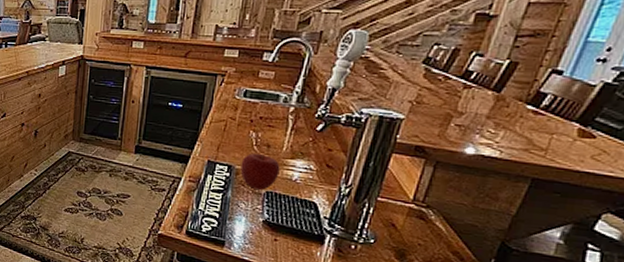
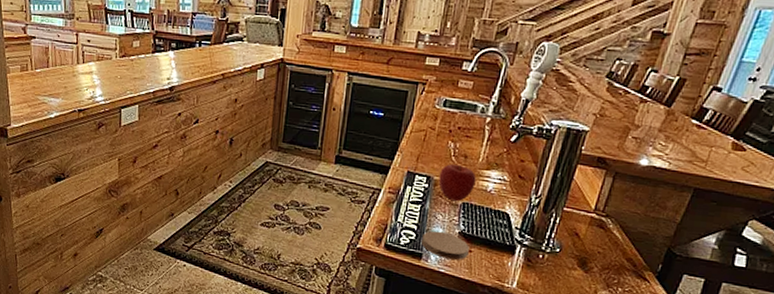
coaster: none [224,218,275,249] -> present [422,230,469,260]

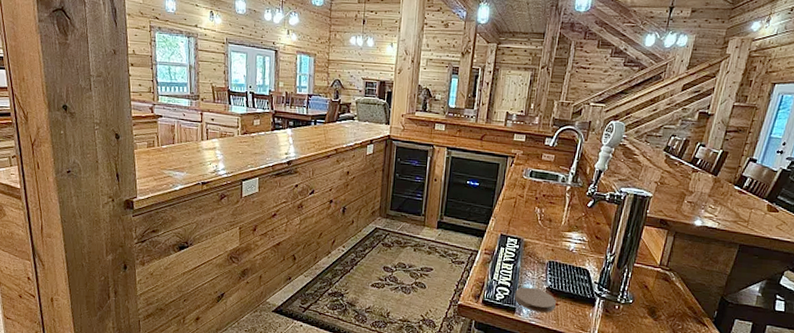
apple: present [438,164,476,202] -> none [528,227,560,261]

